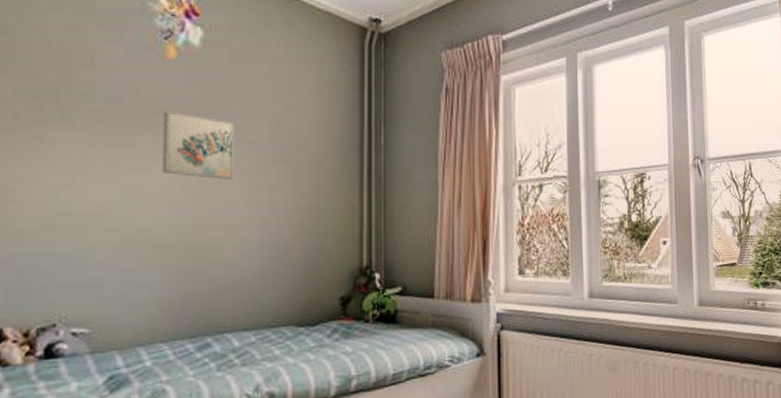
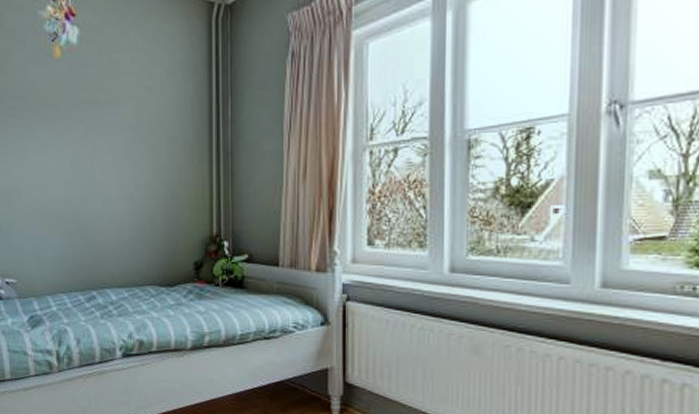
wall art: present [162,111,234,179] -> none [54,103,106,159]

